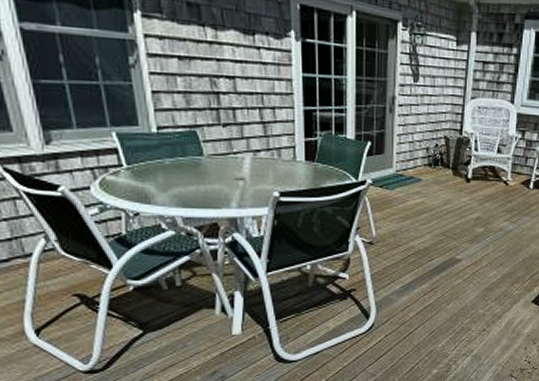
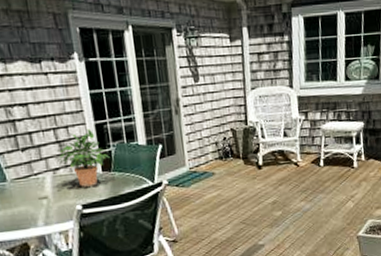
potted plant: none [256,114,316,174] -> present [54,129,111,187]

